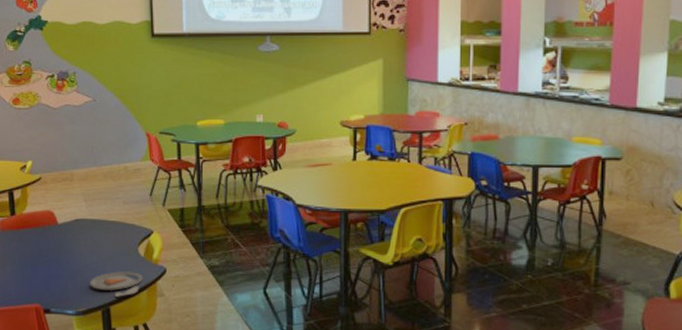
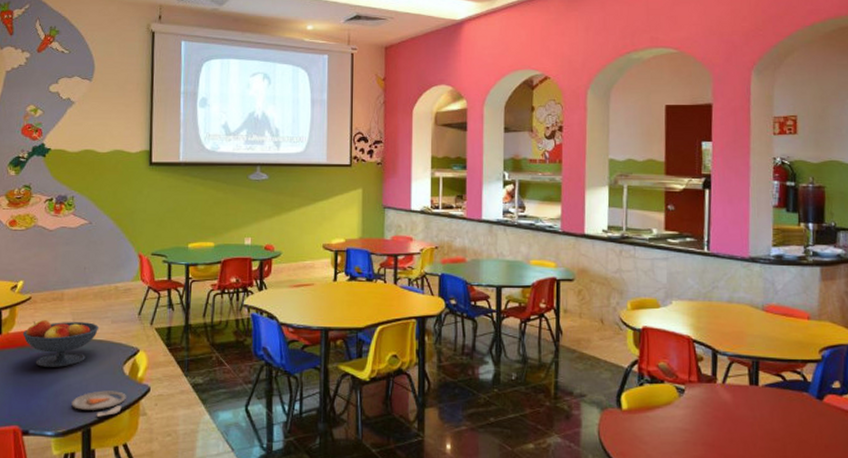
fruit bowl: none [35,201,112,248] -> present [22,320,99,367]

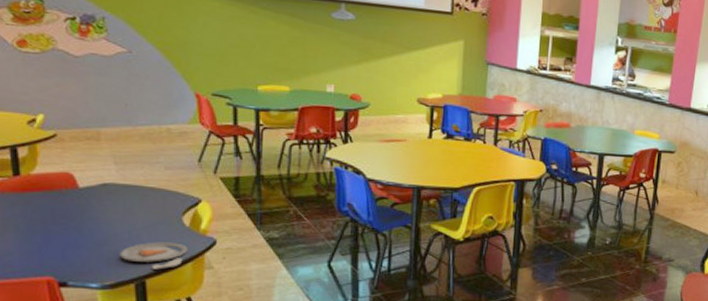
fruit bowl: present [22,320,99,367] -> none [48,161,150,215]

